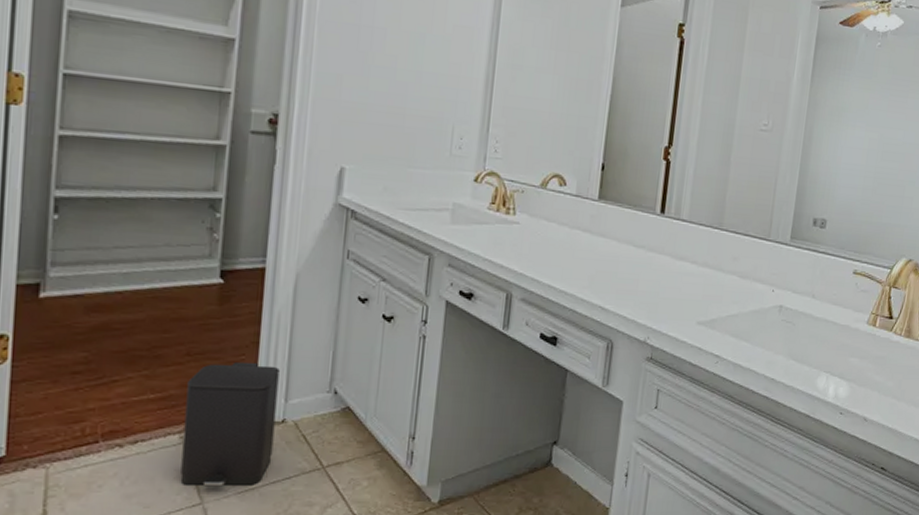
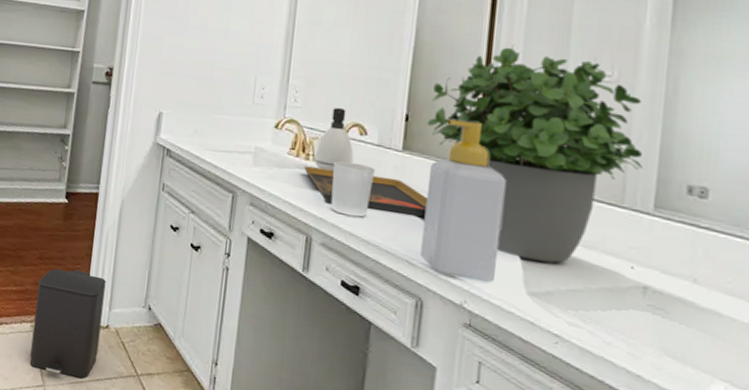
decorative tray: none [504,220,620,264] -> present [304,166,428,218]
soap dispenser: none [515,158,554,224] -> present [315,108,354,171]
candle holder: none [530,213,574,269] -> present [330,161,376,218]
soap bottle: none [612,167,685,317] -> present [420,119,507,283]
potted plant: none [620,95,787,294] -> present [427,44,642,263]

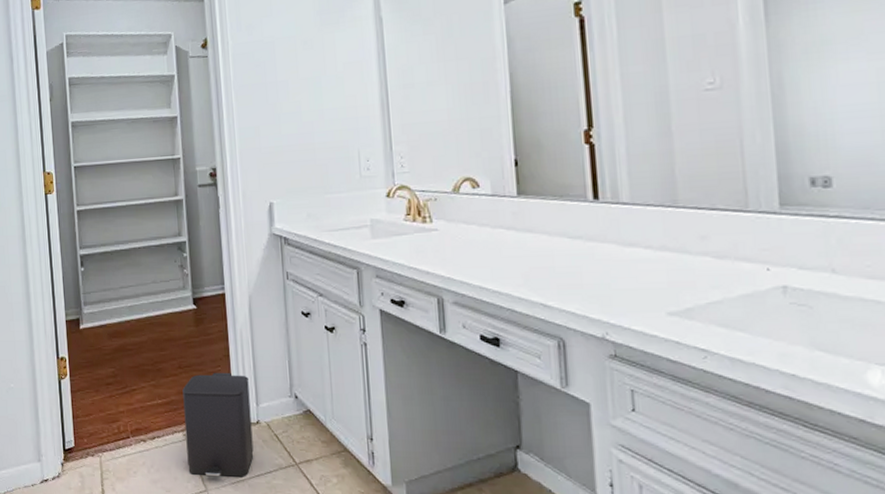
decorative tray: present [304,166,428,218] -> none [423,225,553,262]
soap dispenser: present [315,108,354,171] -> none [431,165,471,230]
candle holder: present [330,161,376,218] -> none [451,216,495,270]
soap bottle: present [420,119,507,283] -> none [548,154,633,311]
potted plant: present [427,44,642,263] -> none [537,67,761,280]

